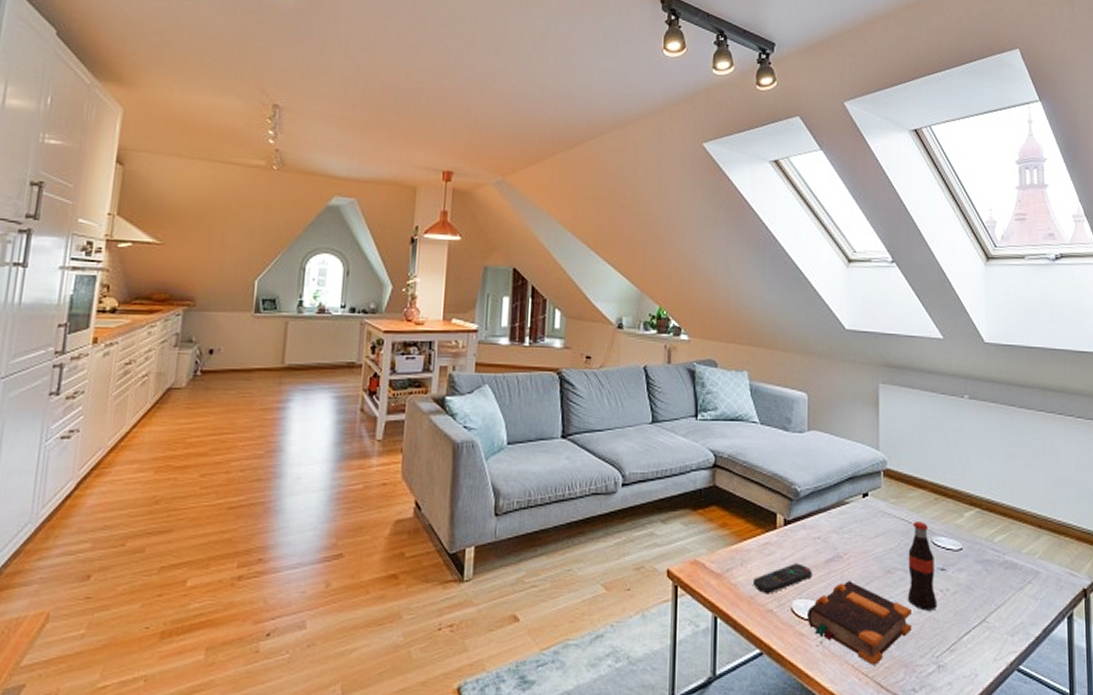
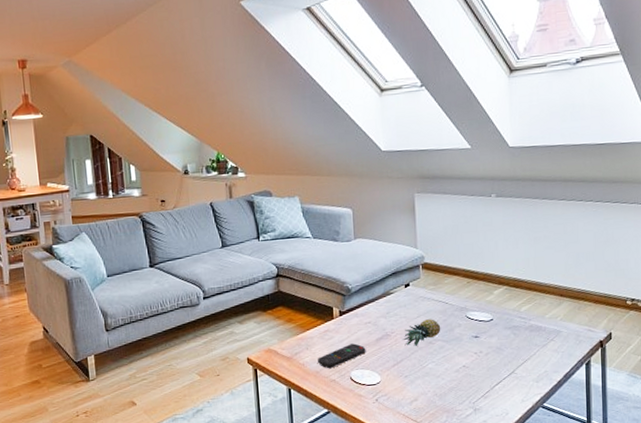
bible: present [806,581,912,666] -> none [363,352,451,413]
fruit: none [857,541,902,574] -> present [403,319,441,346]
bottle: present [907,520,938,611] -> none [446,301,473,370]

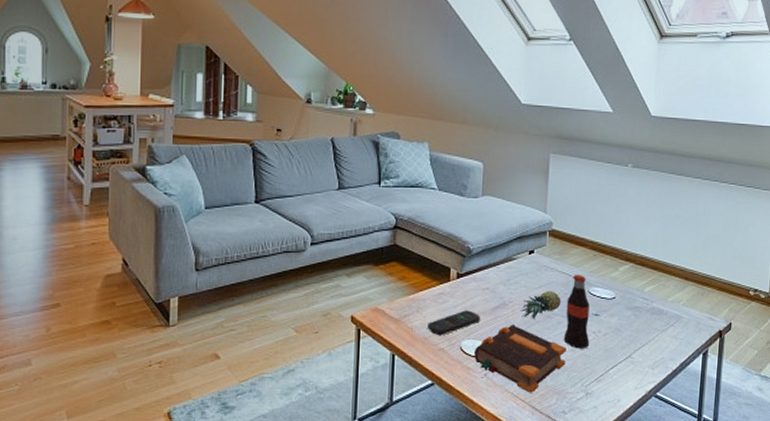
bible: none [363,352,451,413] -> present [473,325,566,393]
bottle: none [446,301,473,370] -> present [563,274,590,349]

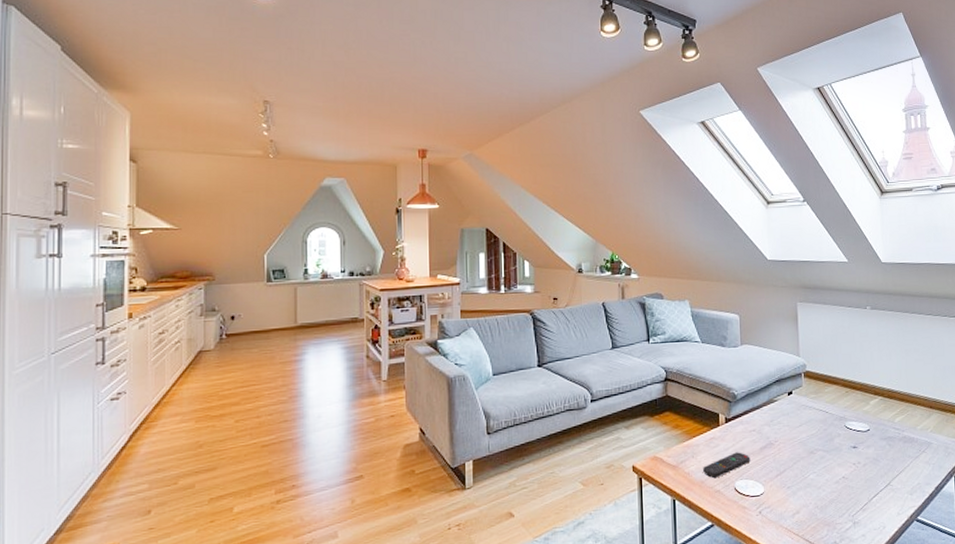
bible: present [473,325,566,393] -> none [747,462,832,527]
fruit: present [521,291,562,319] -> none [786,428,822,456]
bottle: present [563,274,590,349] -> none [826,410,852,481]

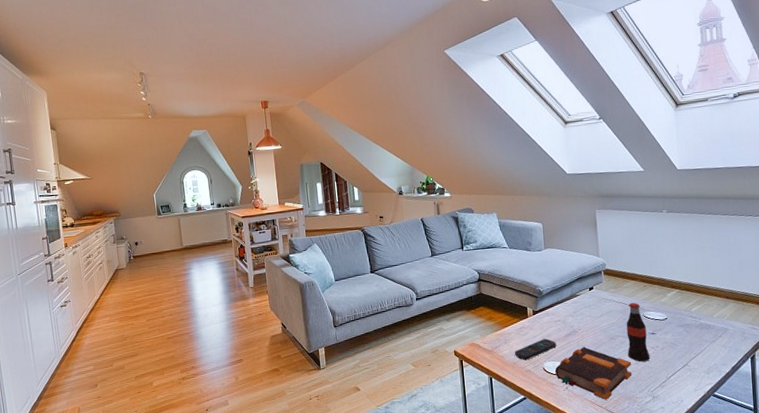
bible: none [747,462,832,527] -> present [554,347,632,400]
bottle: none [826,410,852,481] -> present [626,302,650,362]

